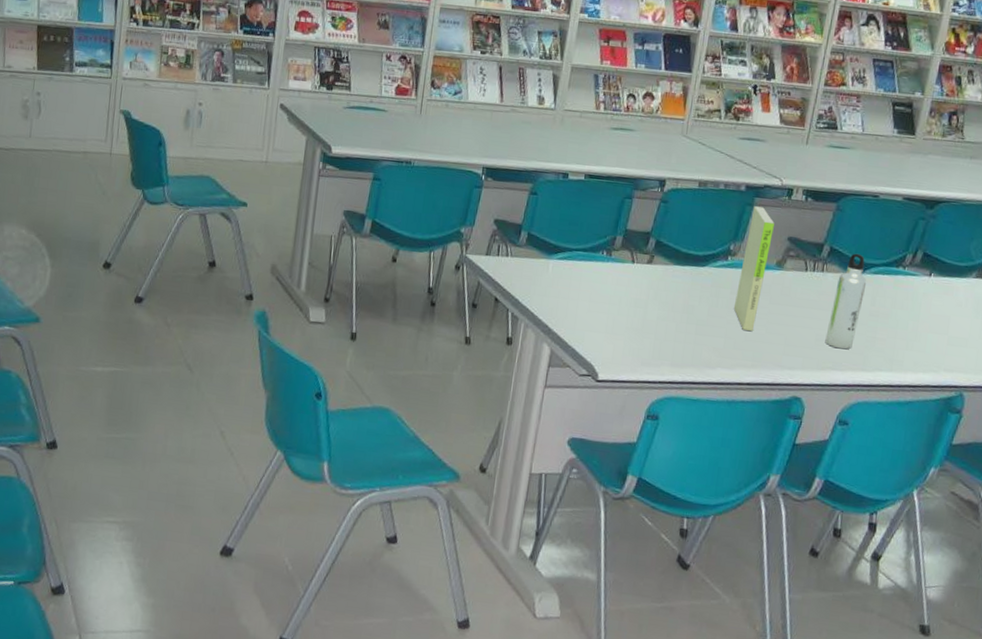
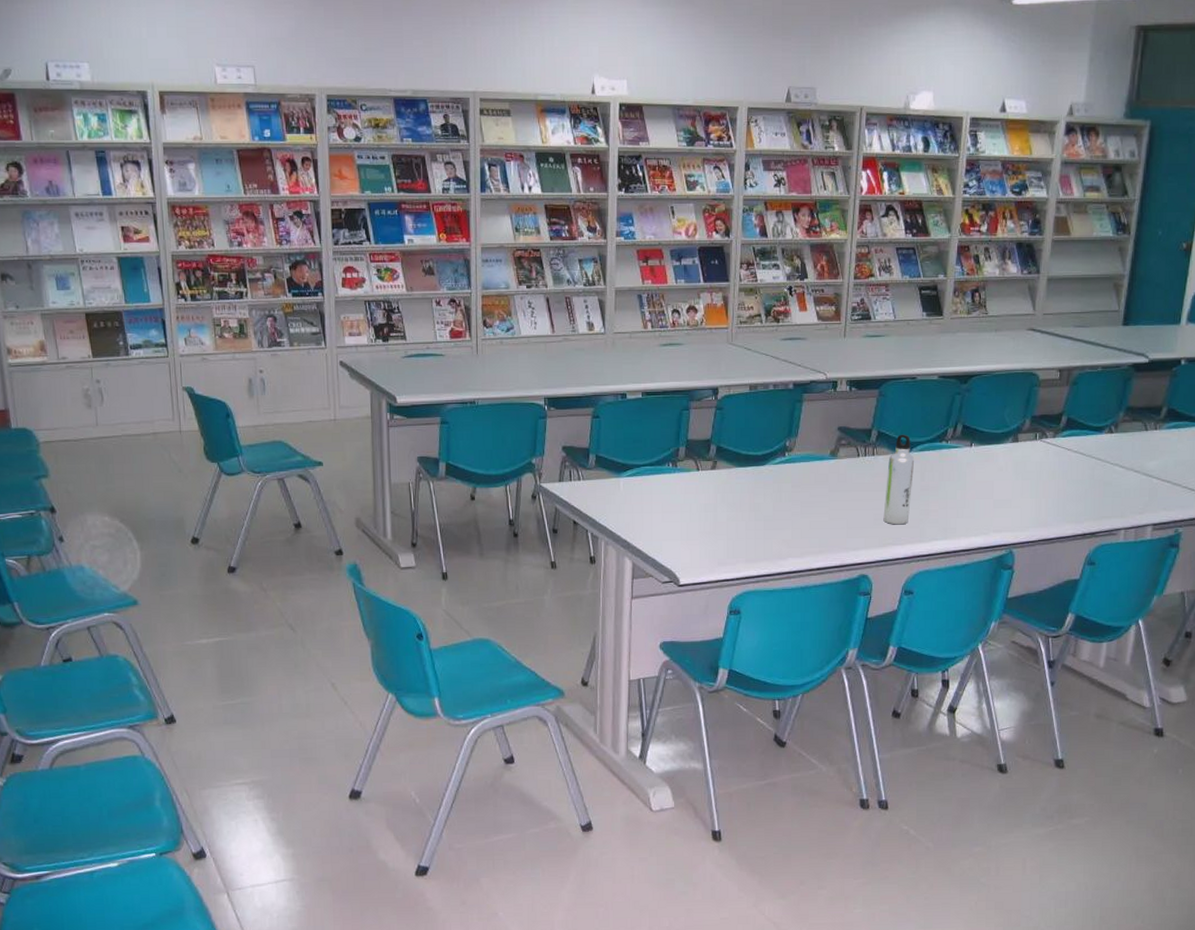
book: present [733,206,774,332] -> none [796,402,824,520]

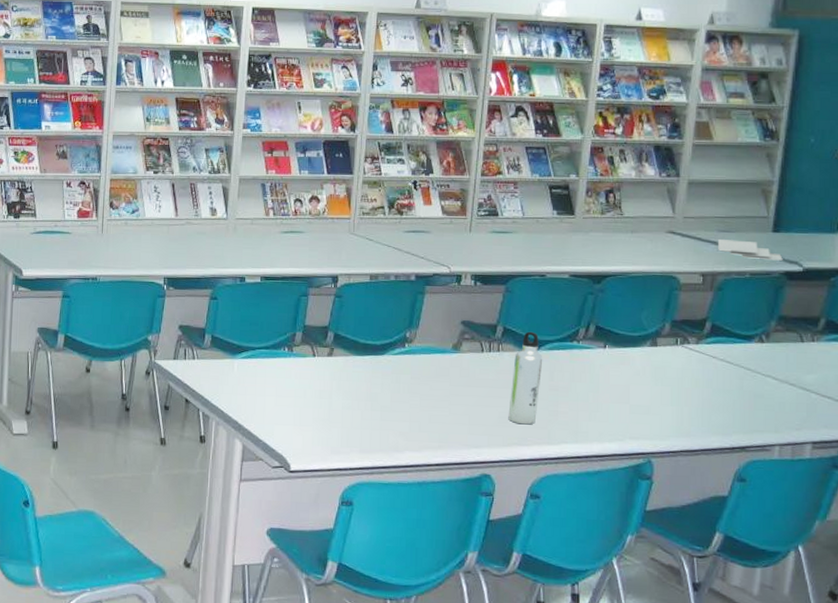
papers: none [1074,335,1131,353] -> present [718,239,783,261]

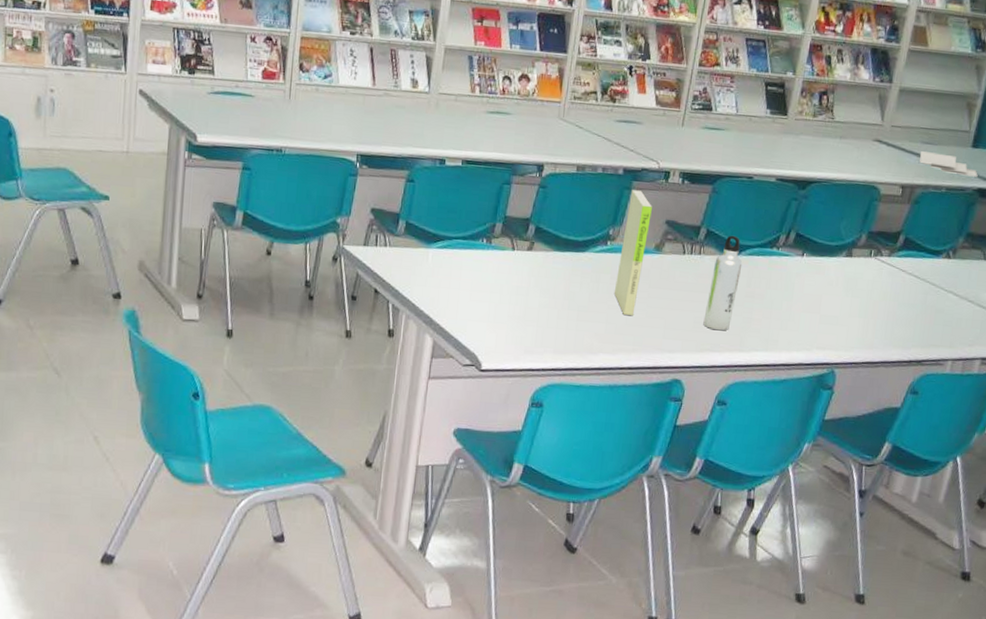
book: none [415,294,447,414] -> present [613,190,652,316]

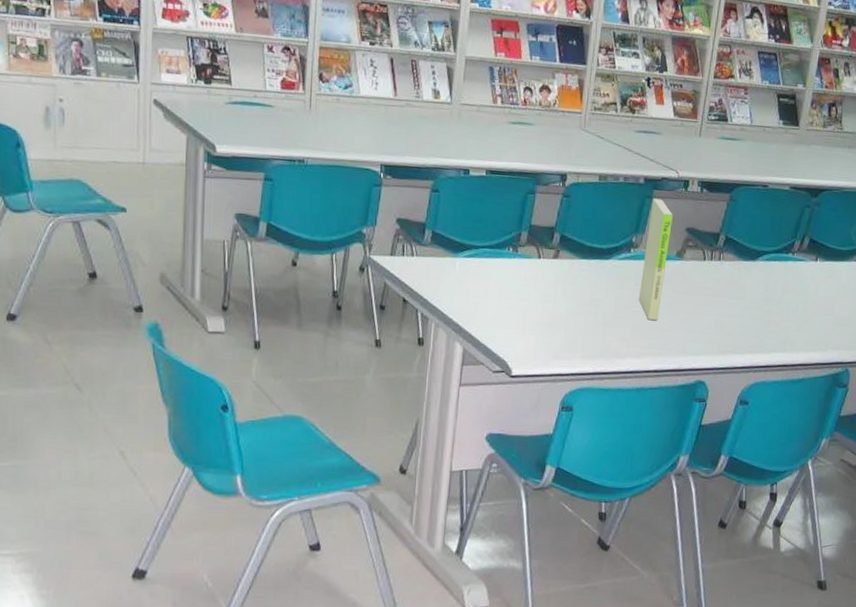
water bottle: present [703,235,743,331] -> none [724,241,760,334]

